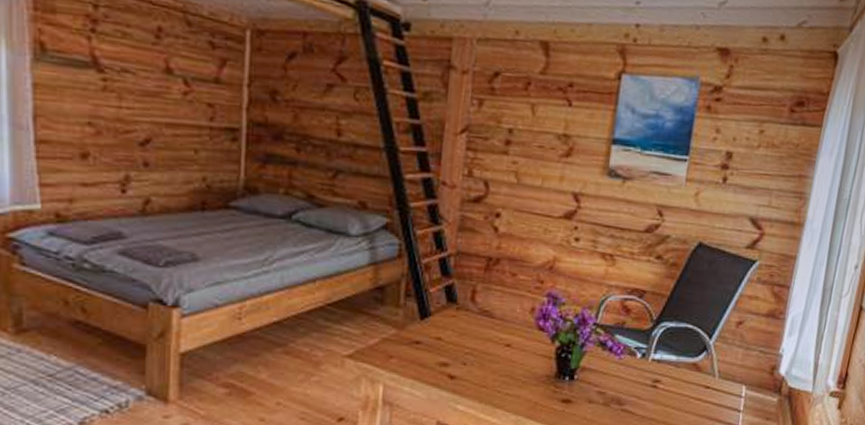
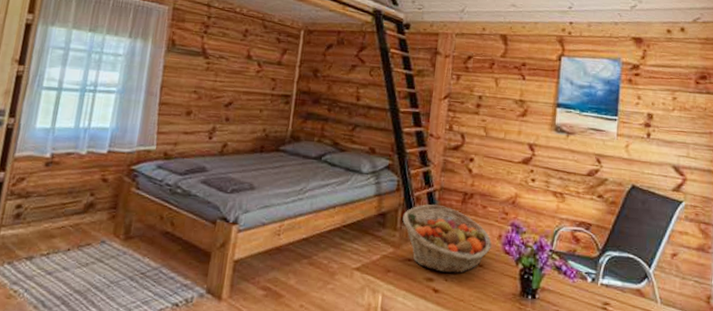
fruit basket: none [407,273,522,356] -> present [402,204,492,274]

